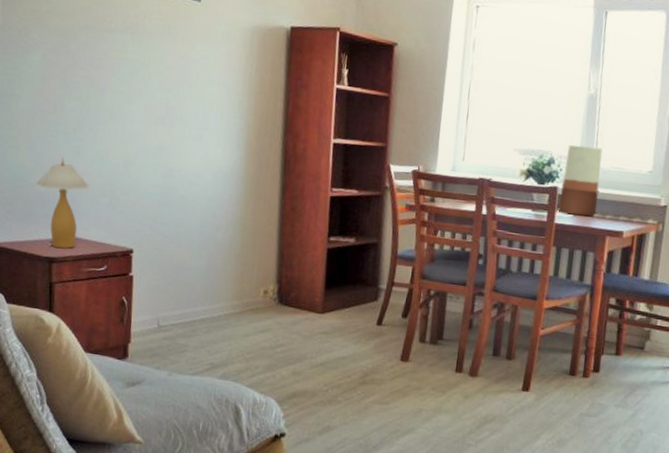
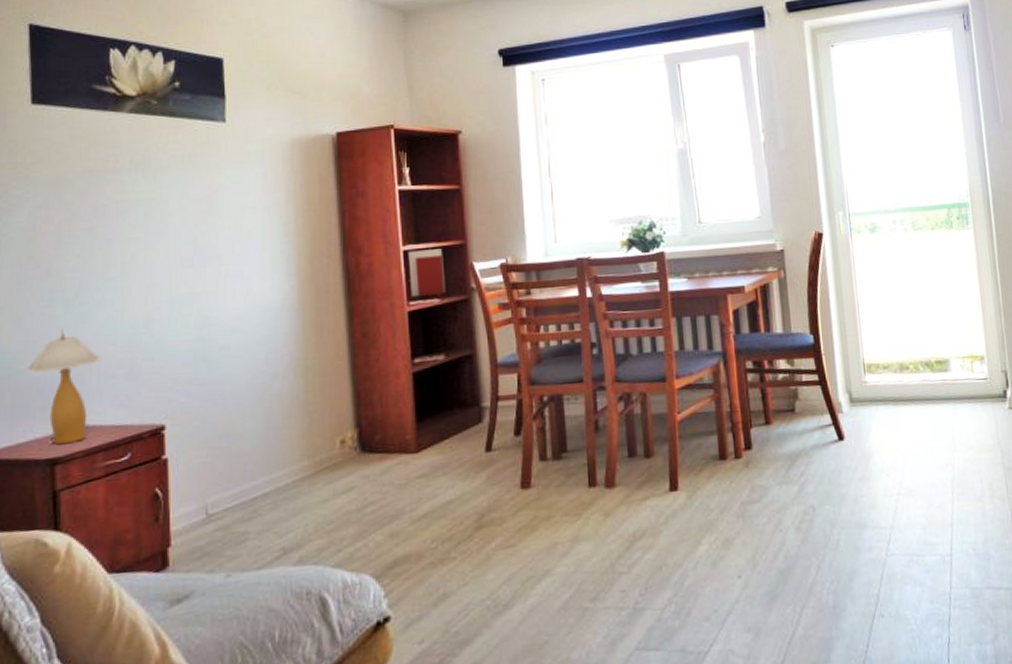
books: none [334,144,366,187] -> present [408,248,448,297]
vase: present [558,144,603,217] -> none [667,202,711,280]

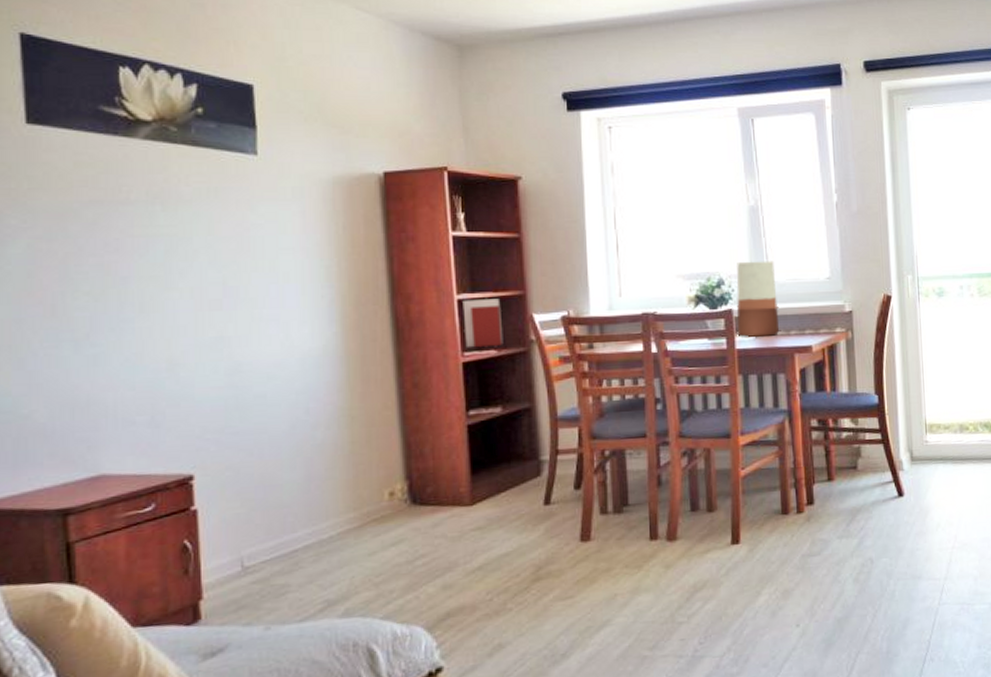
table lamp: present [26,329,102,445] -> none [30,371,119,495]
vase: none [667,202,711,280] -> present [736,261,779,337]

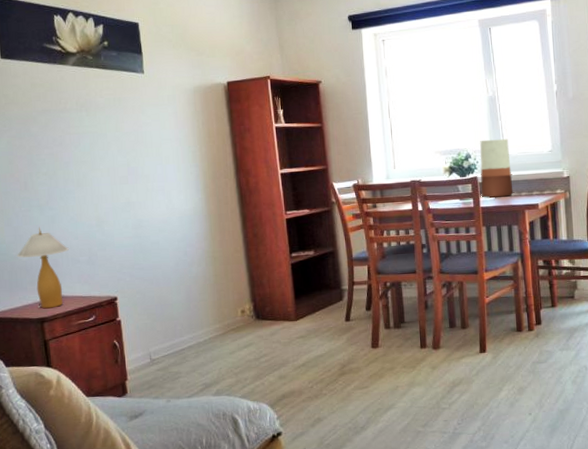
table lamp: none [30,371,119,495] -> present [17,227,69,309]
books: present [462,298,505,348] -> none [284,172,315,208]

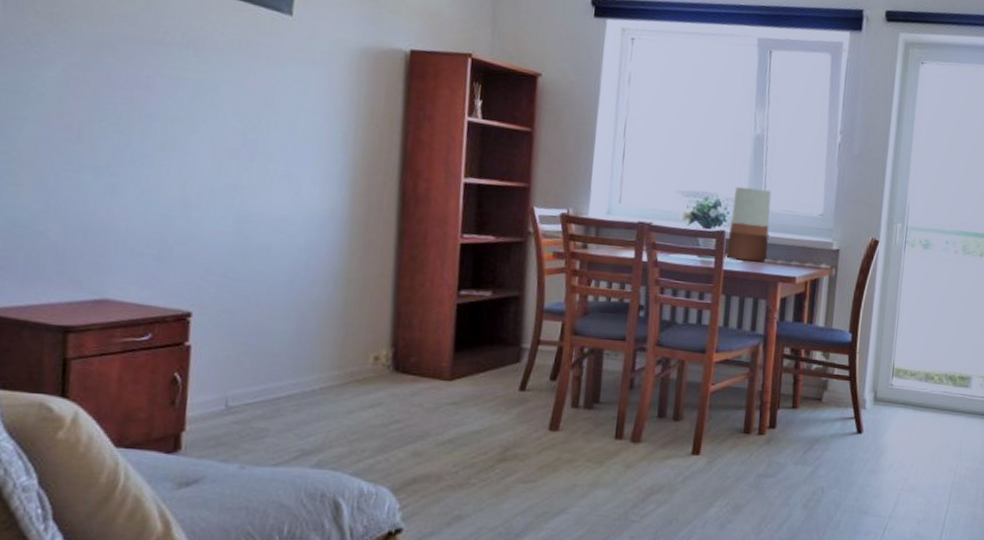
table lamp: present [17,227,69,309] -> none [44,197,130,315]

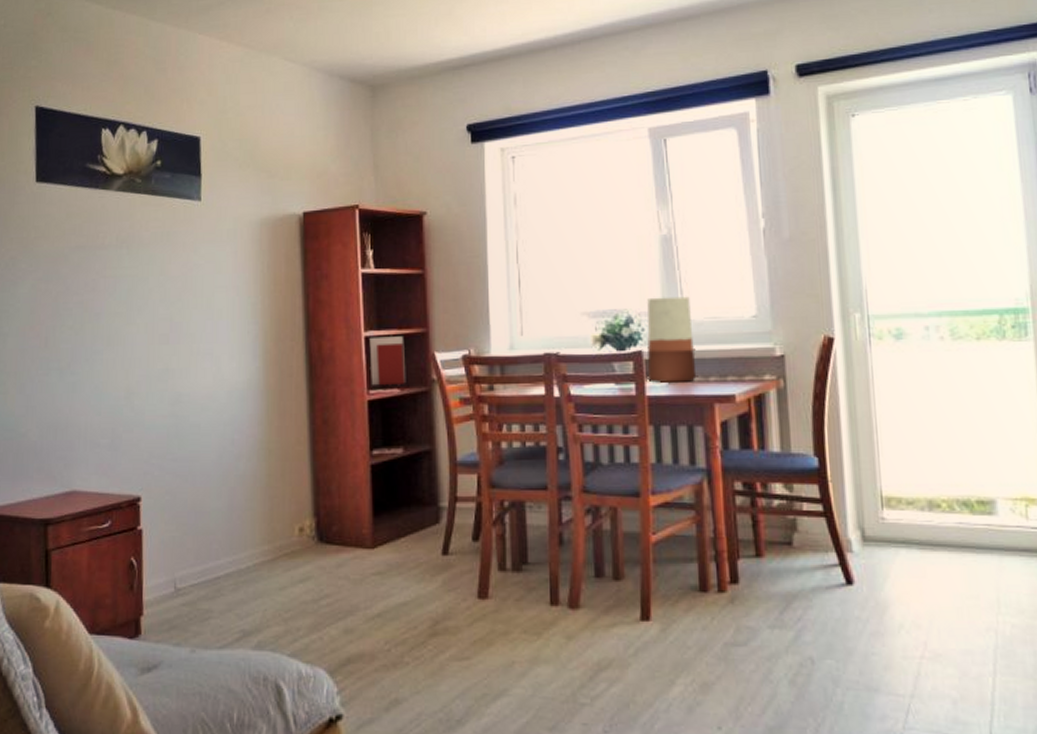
books: none [466,184,505,233] -> present [369,336,408,386]

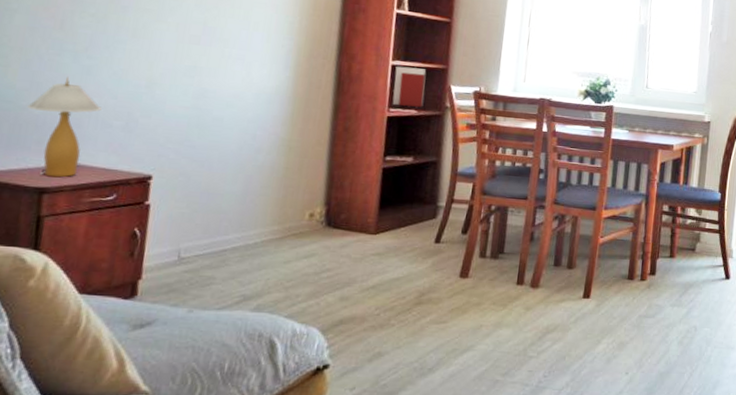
table lamp: none [26,396,88,507] -> present [27,76,102,178]
vase: present [647,296,695,383] -> none [614,68,653,132]

